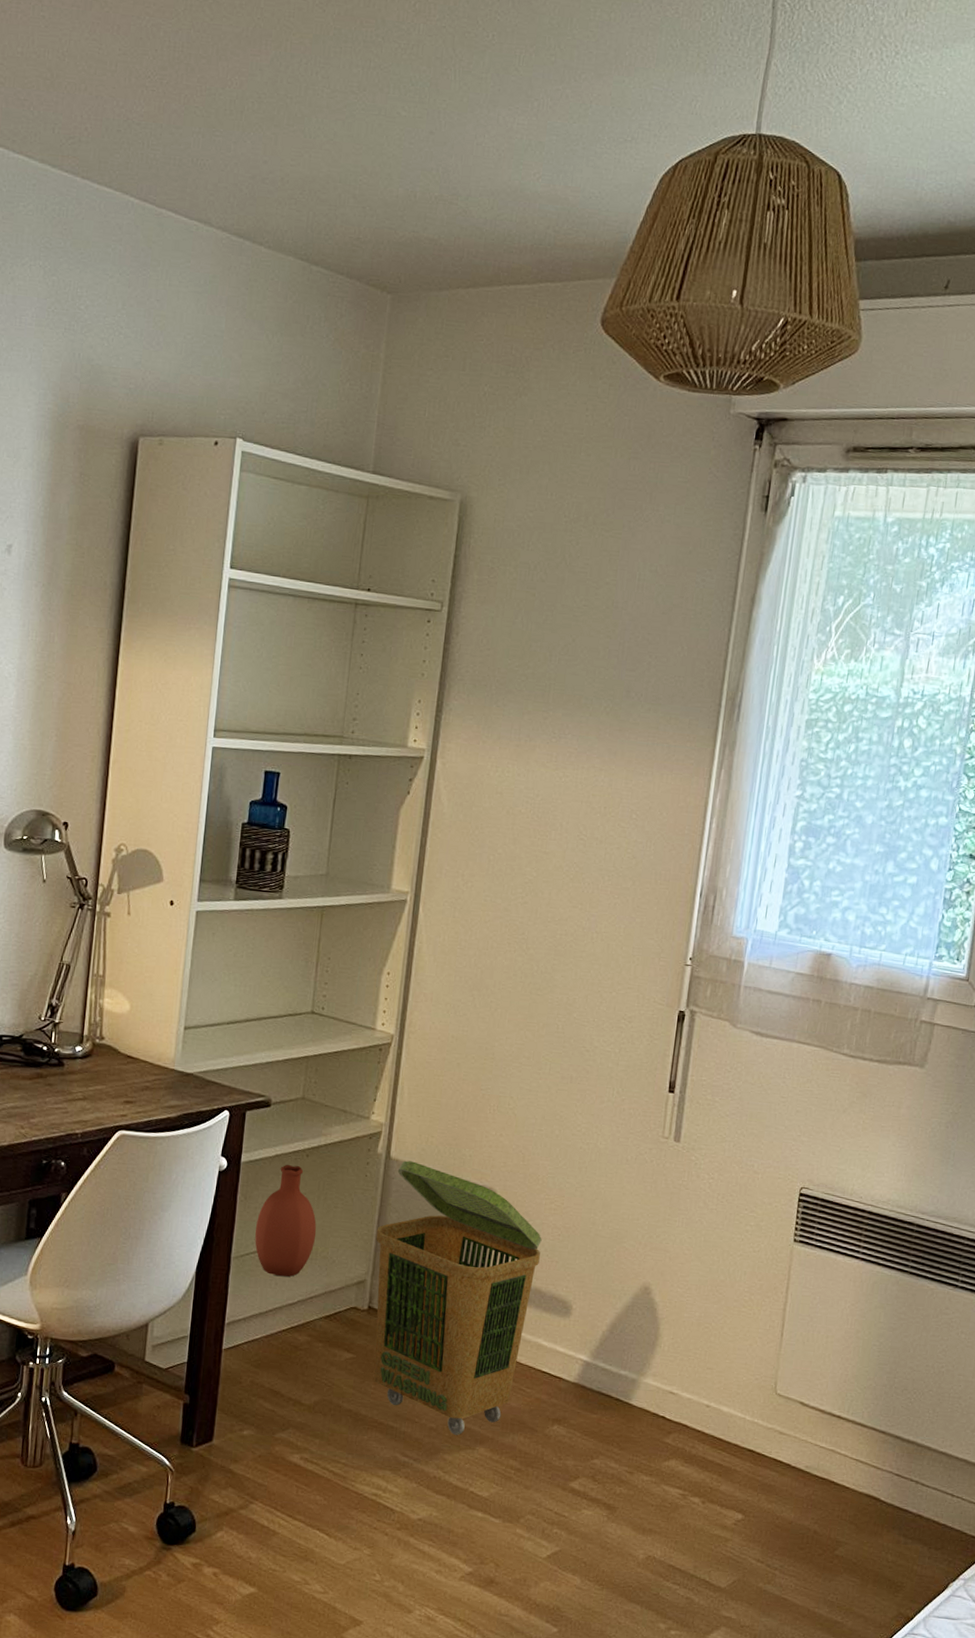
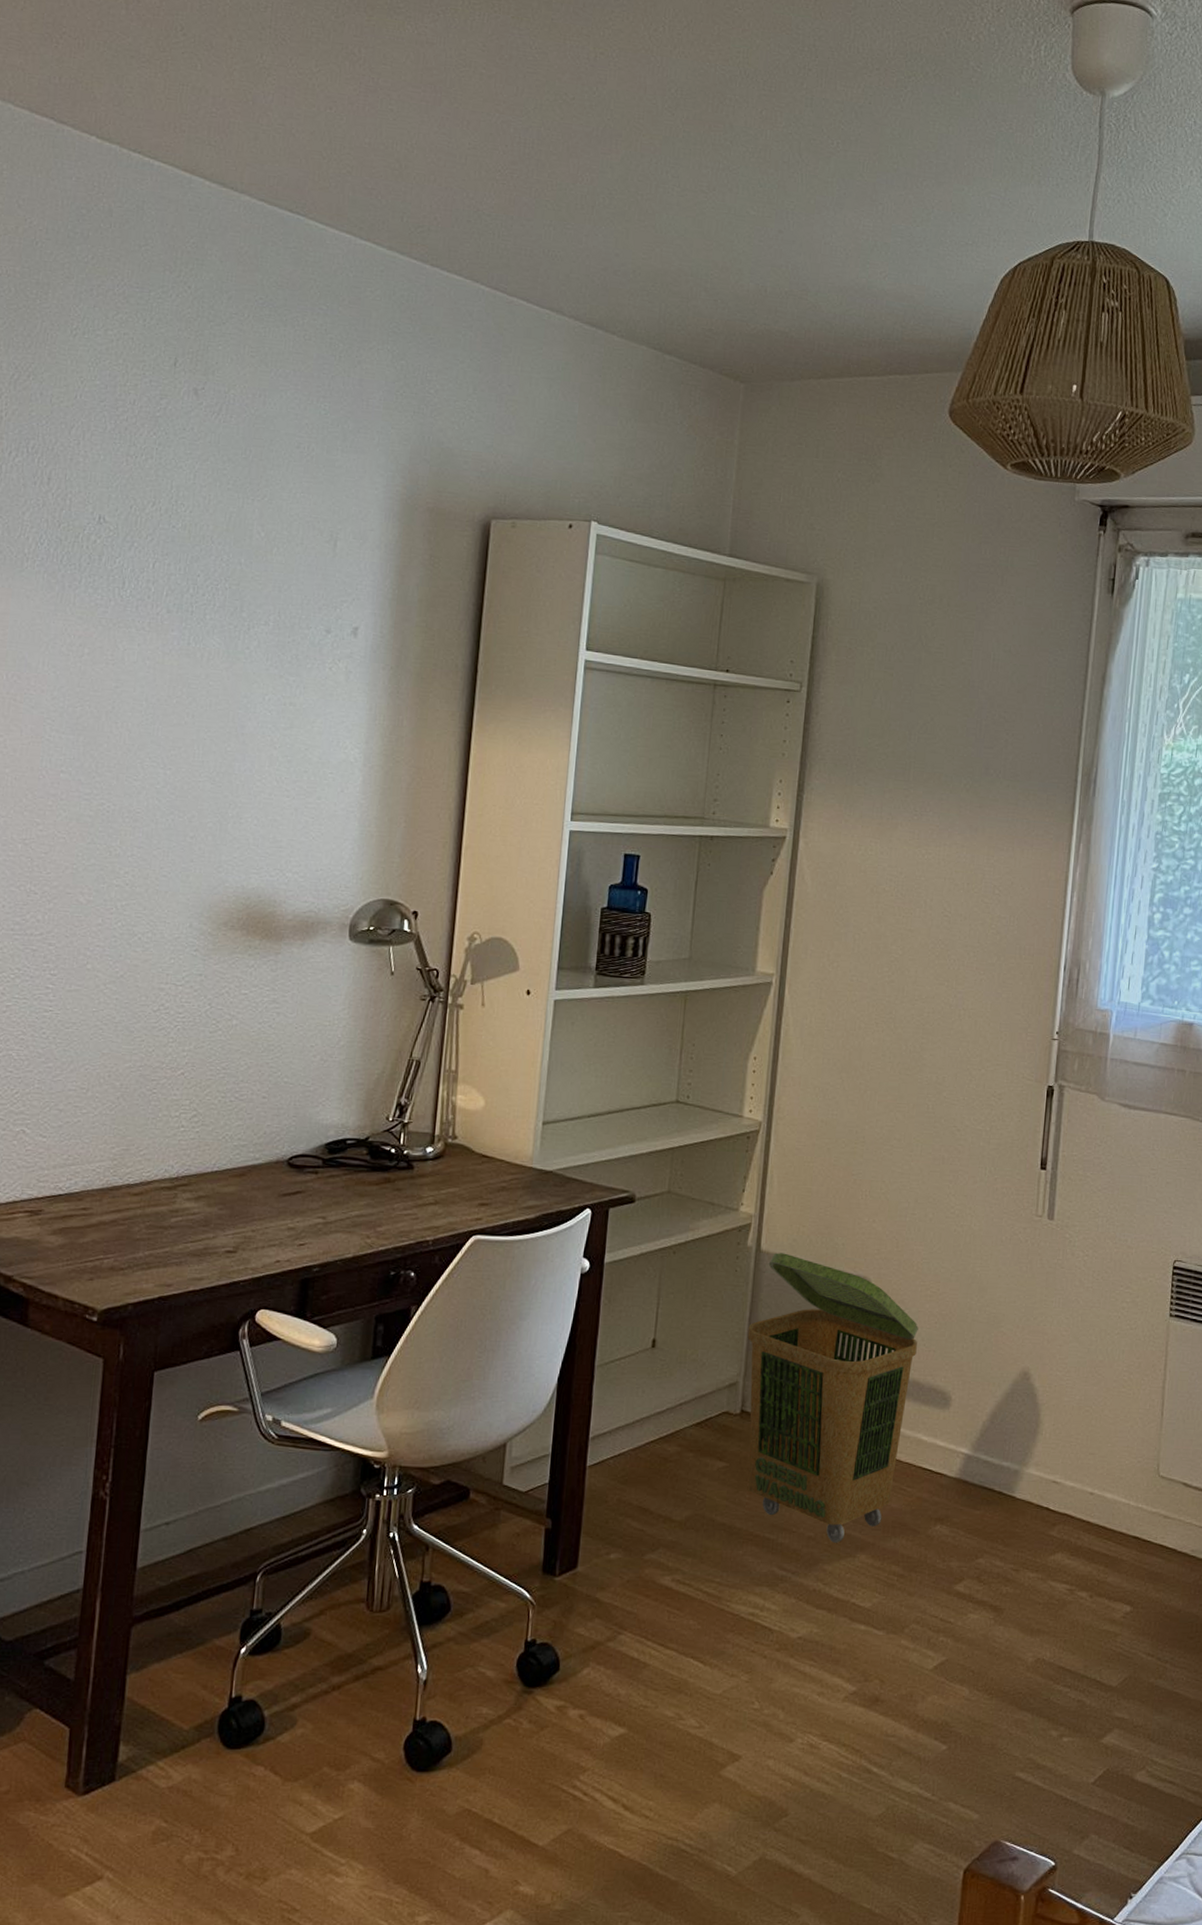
decorative vase: present [255,1164,317,1277] -> none [620,1262,685,1384]

